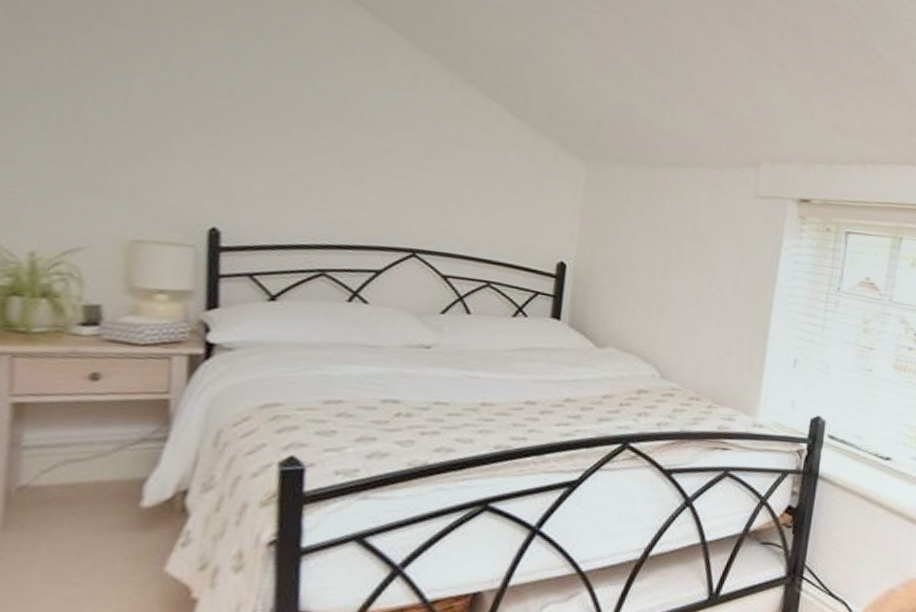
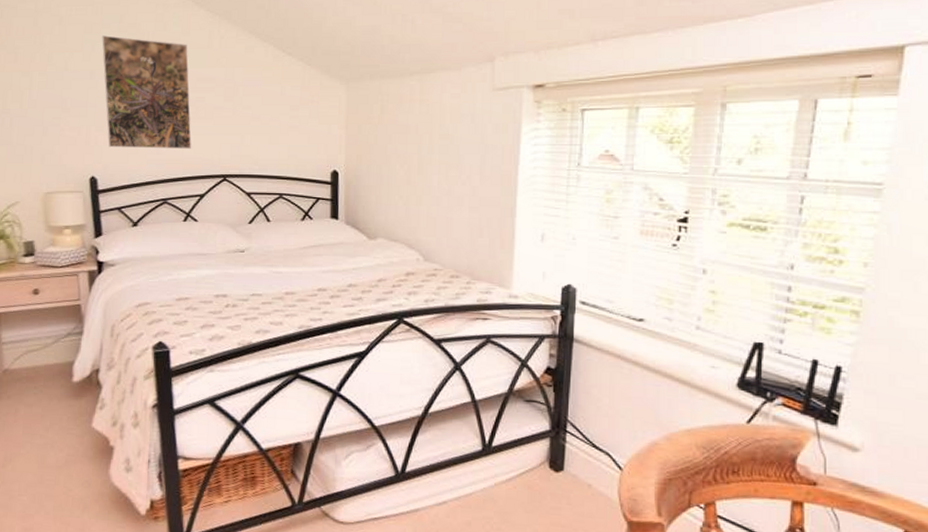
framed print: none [244,47,381,211] -> present [102,35,192,149]

